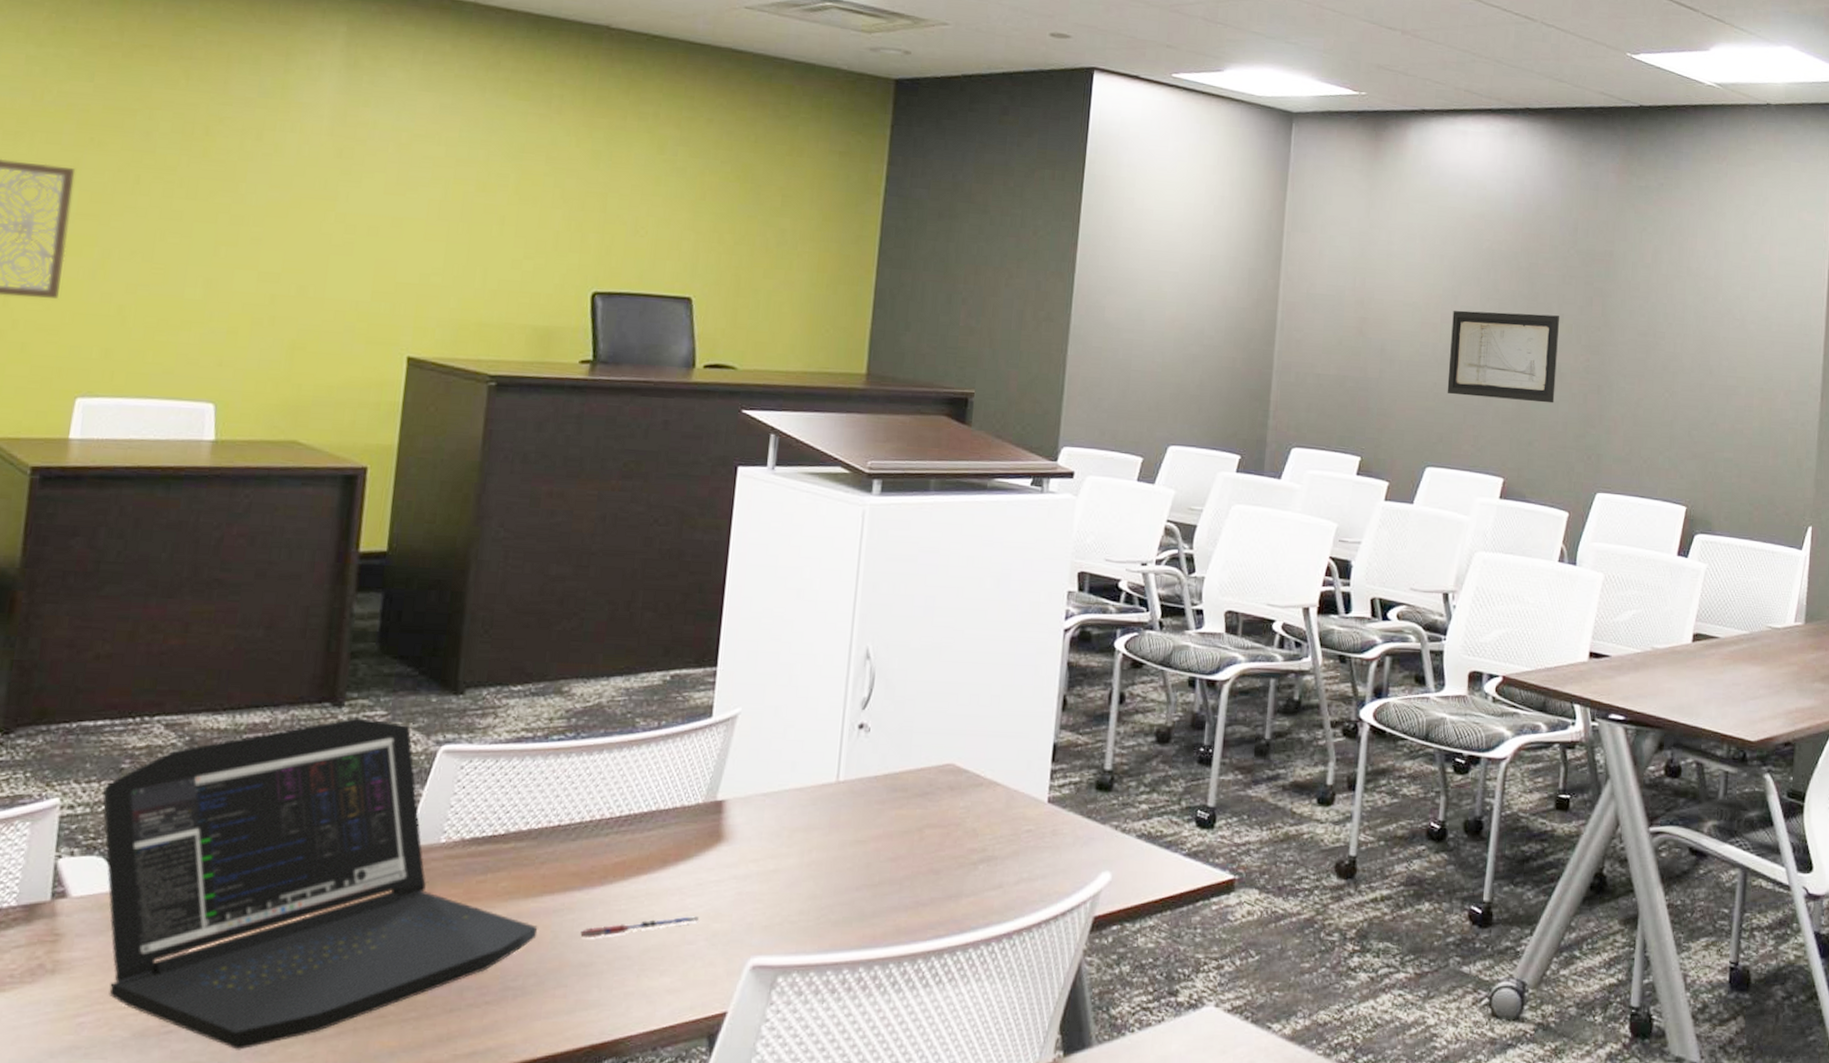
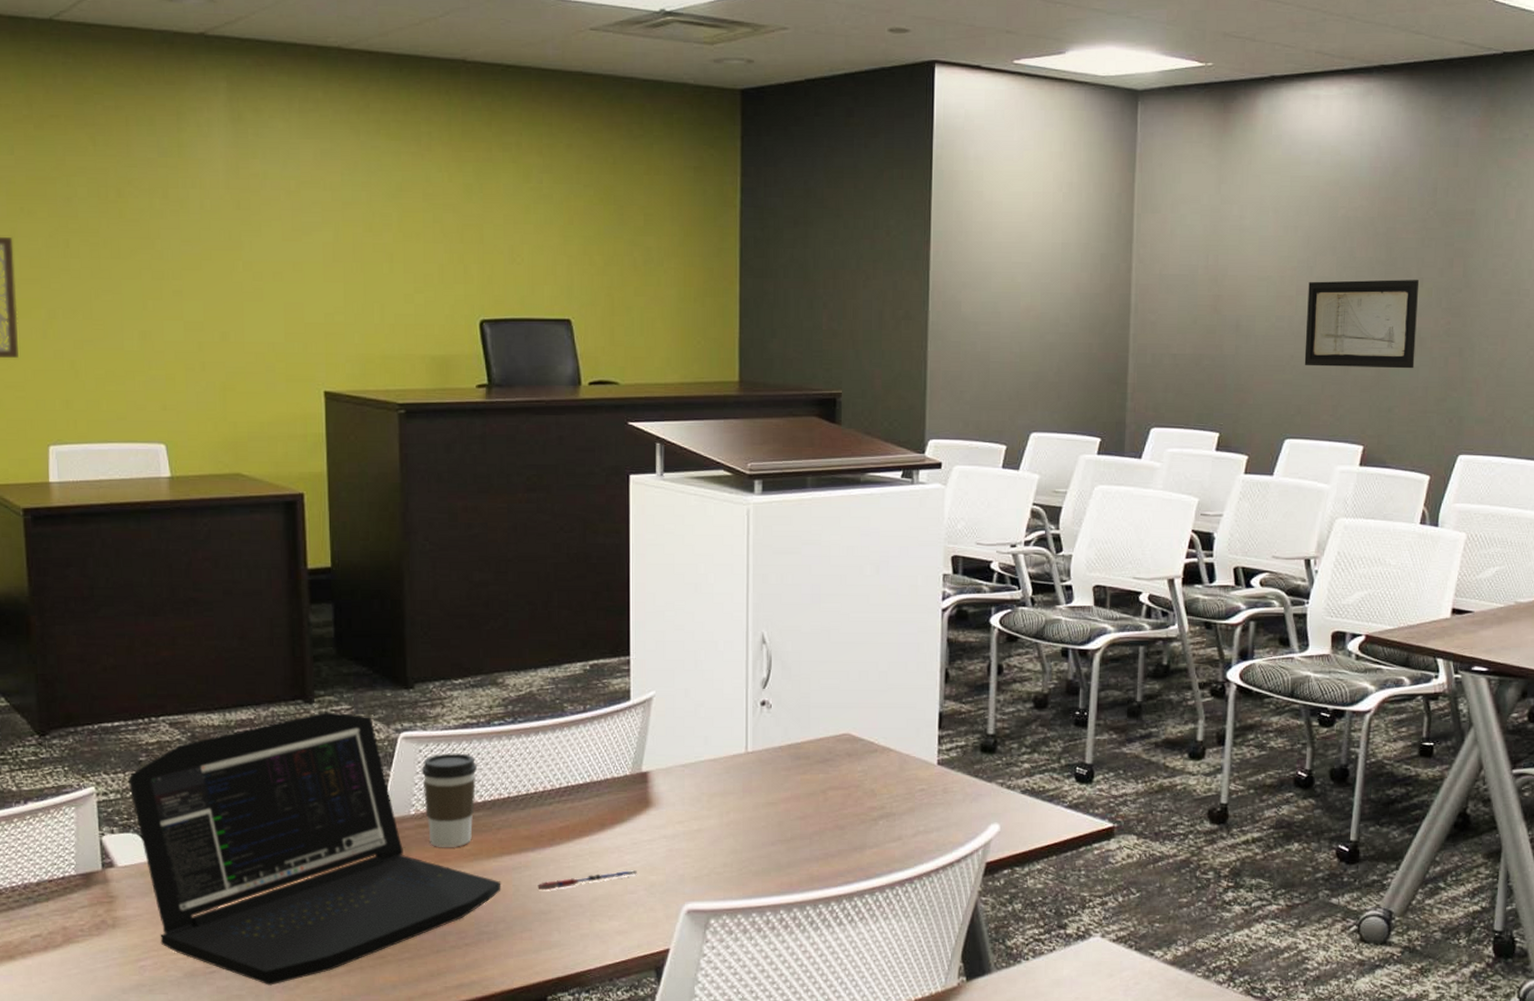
coffee cup: none [458,771,526,884] -> present [421,753,477,847]

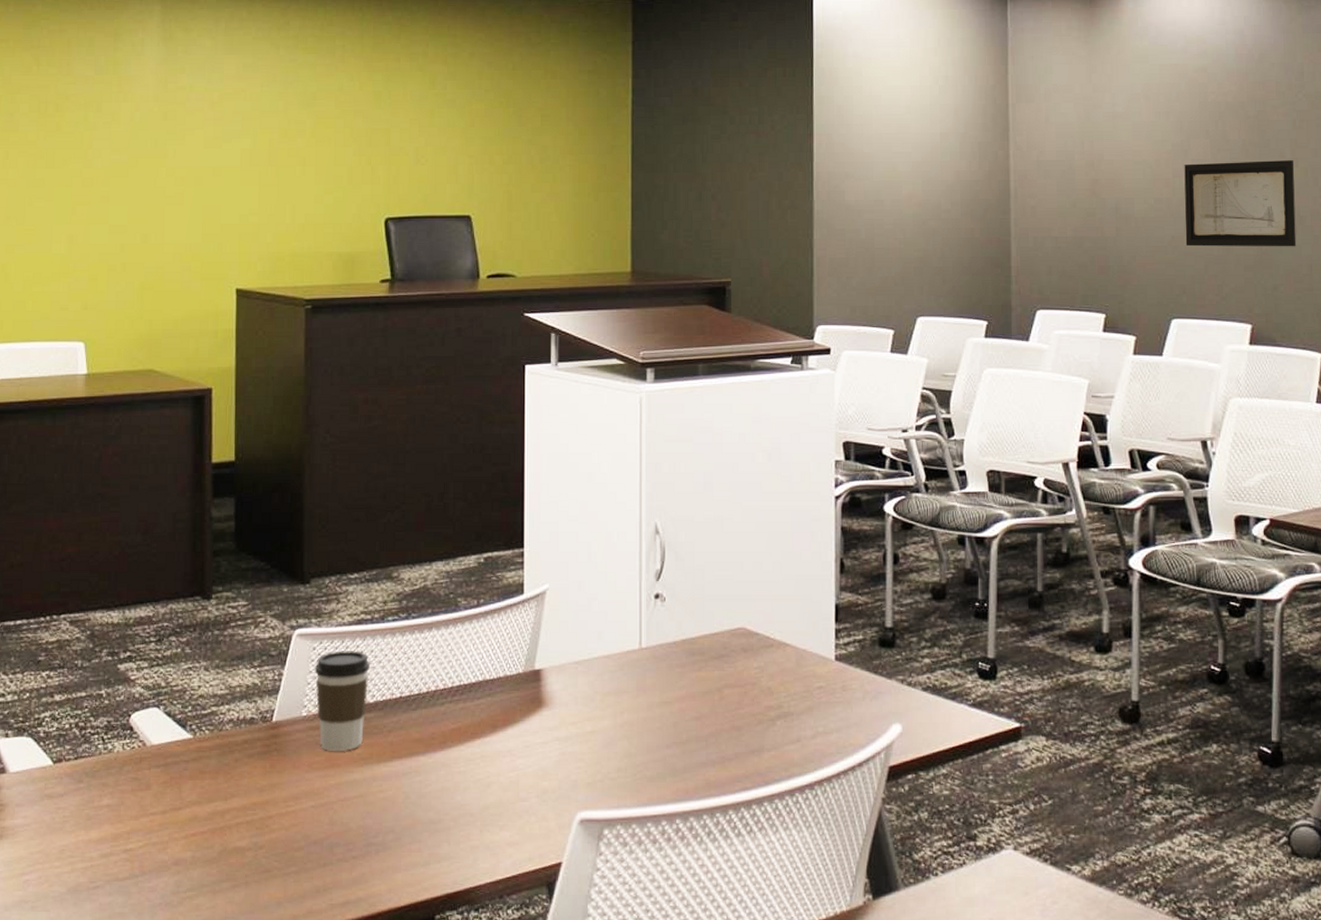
laptop: present [127,712,502,986] -> none [25,608,391,902]
pen: present [537,870,637,891] -> none [428,776,529,798]

